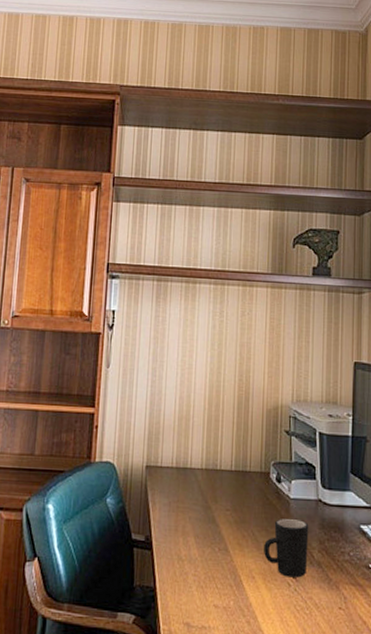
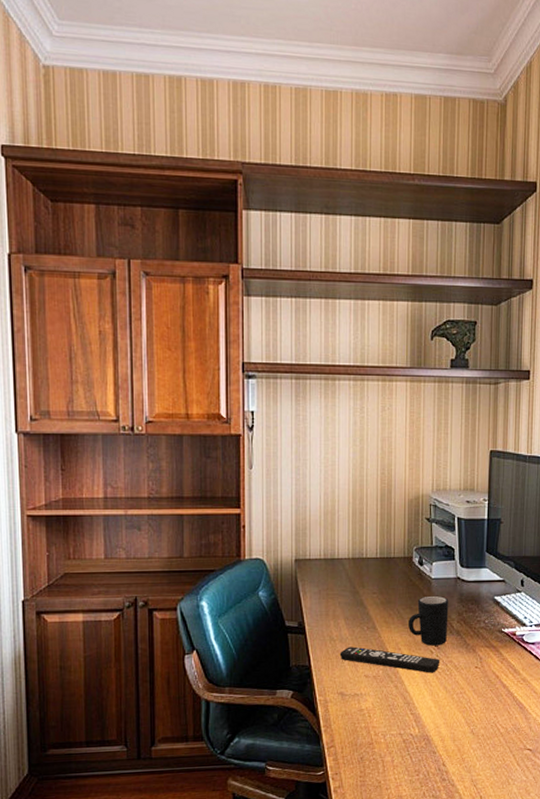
remote control: none [187,569,299,610] -> present [339,646,440,673]

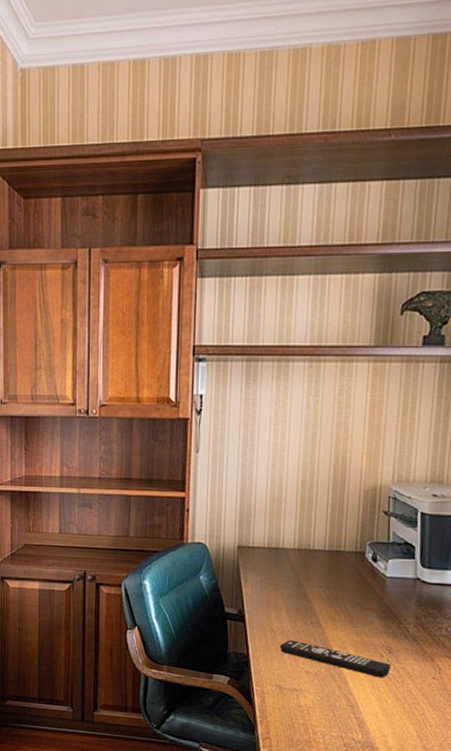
mug: present [407,595,449,646] -> none [355,595,405,650]

